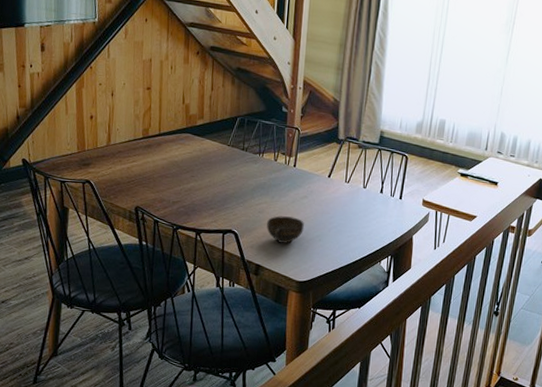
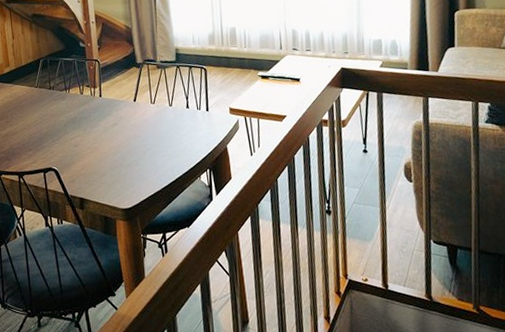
cup: present [266,216,305,244] -> none [83,145,121,173]

